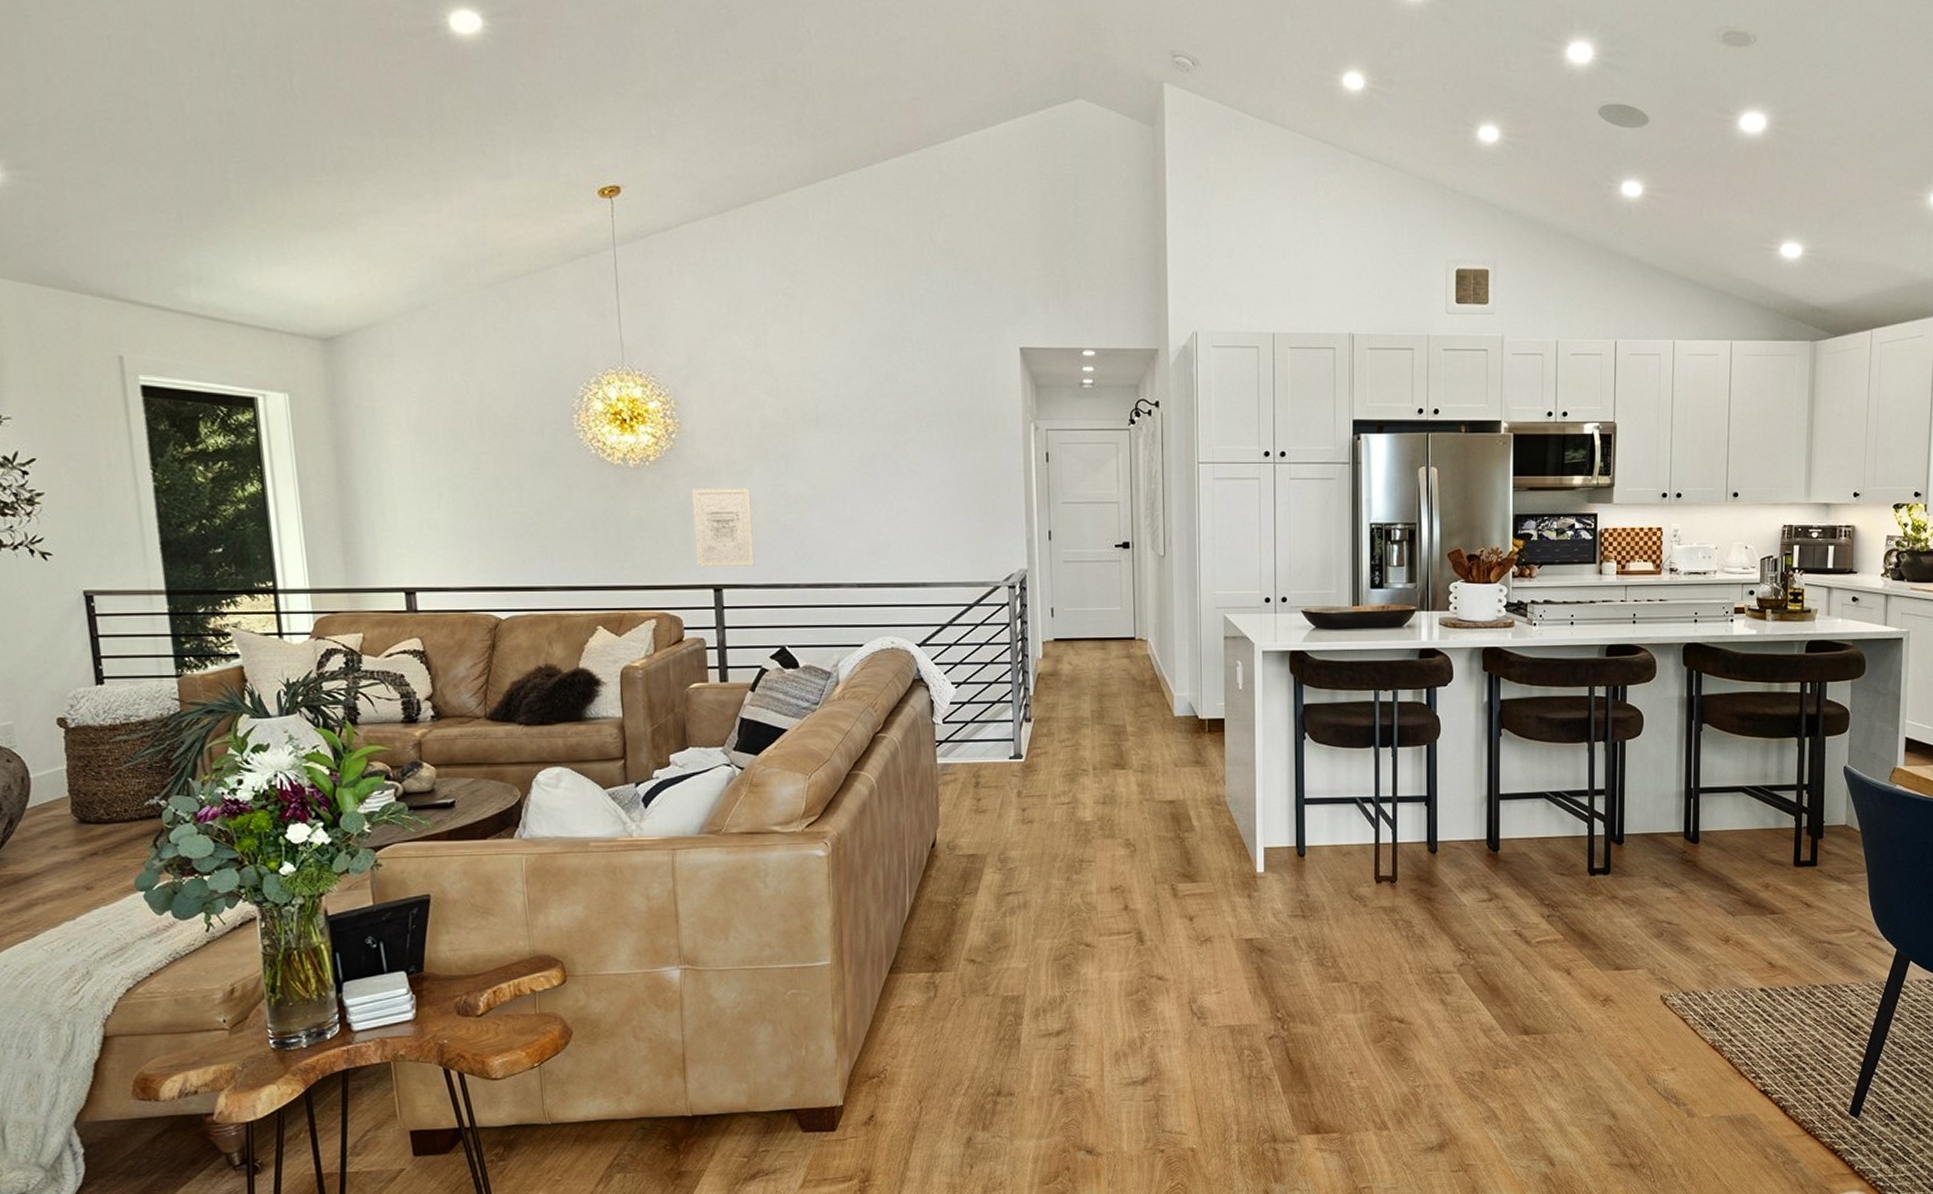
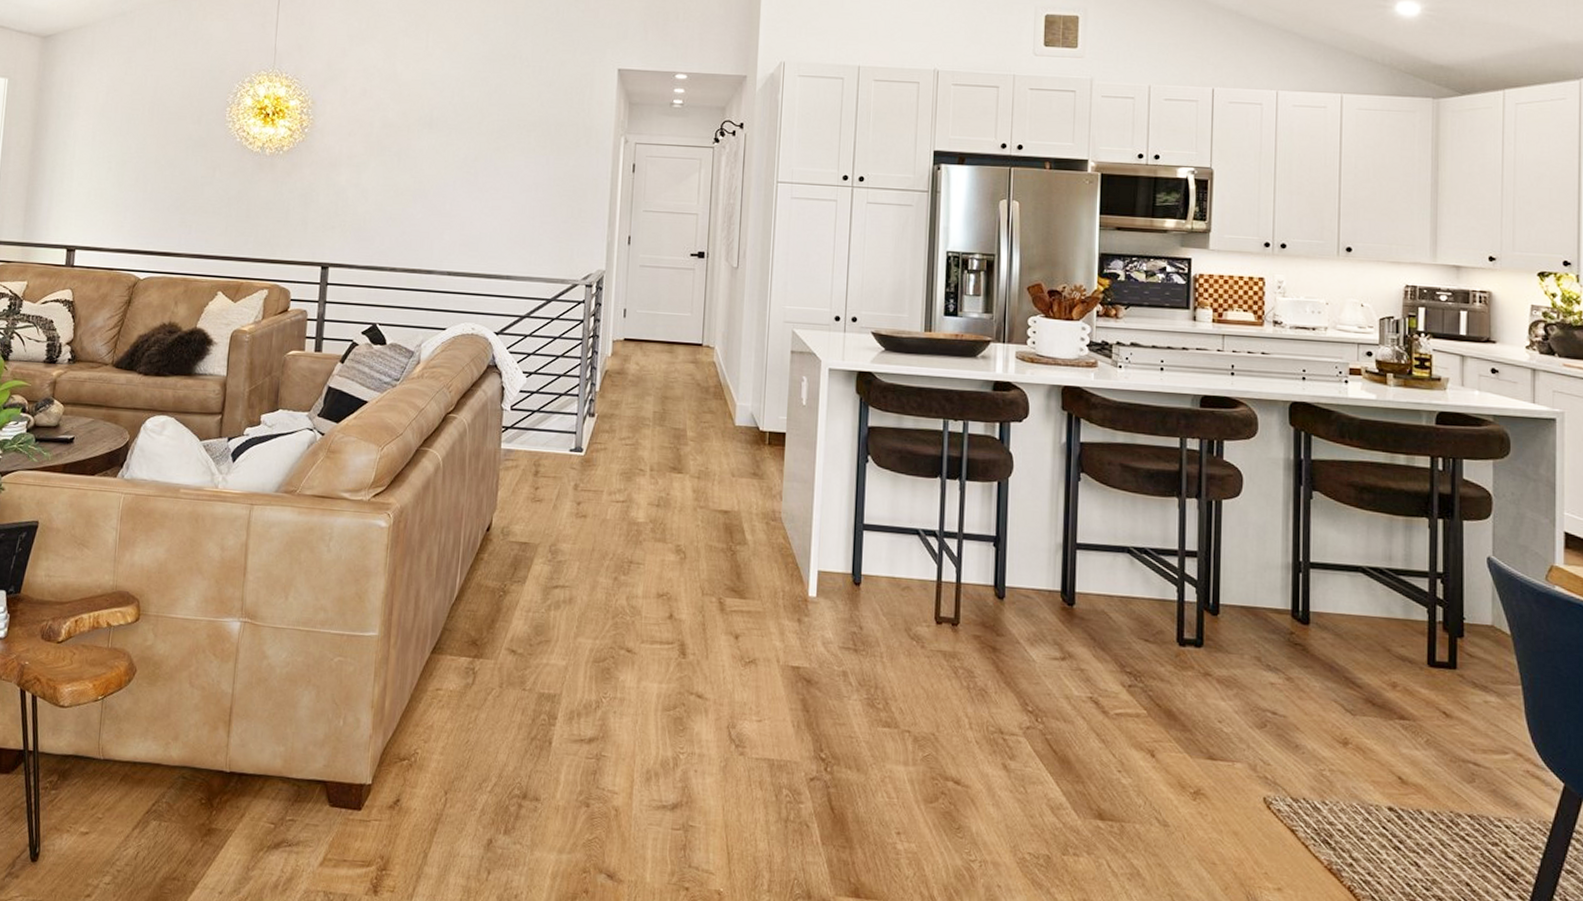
wall art: present [692,488,755,567] -> none [310,177,365,249]

